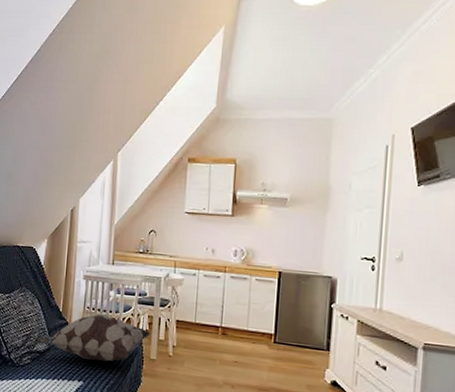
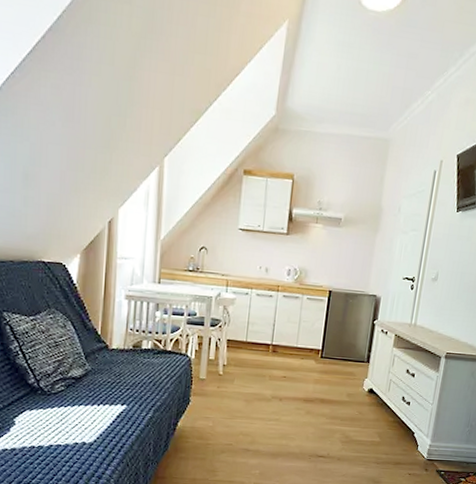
decorative pillow: present [37,314,151,362] -> none [72,336,200,384]

